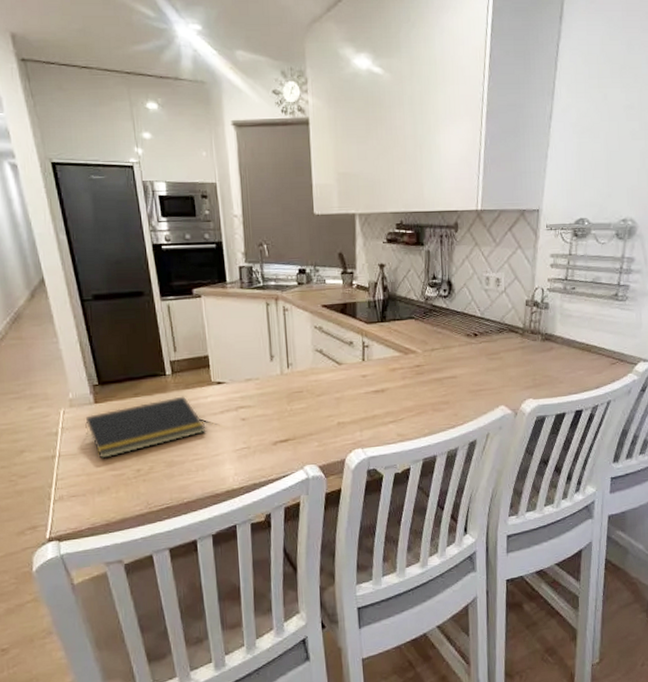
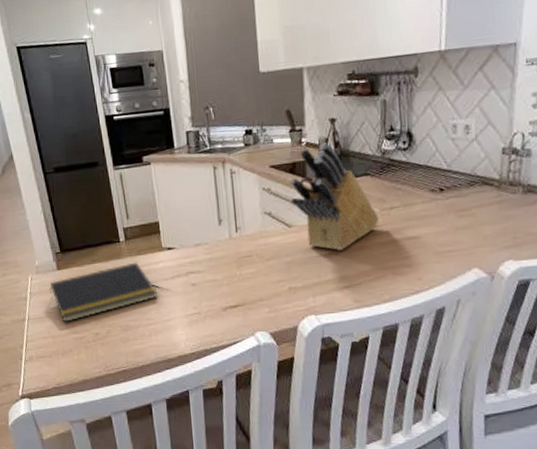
knife block: none [340,286,422,389] -> present [289,143,379,251]

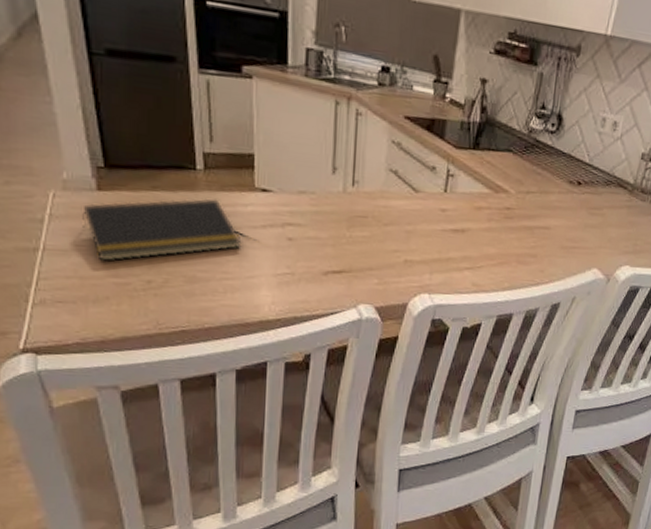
knife block: present [289,143,379,251] -> none [422,104,514,229]

